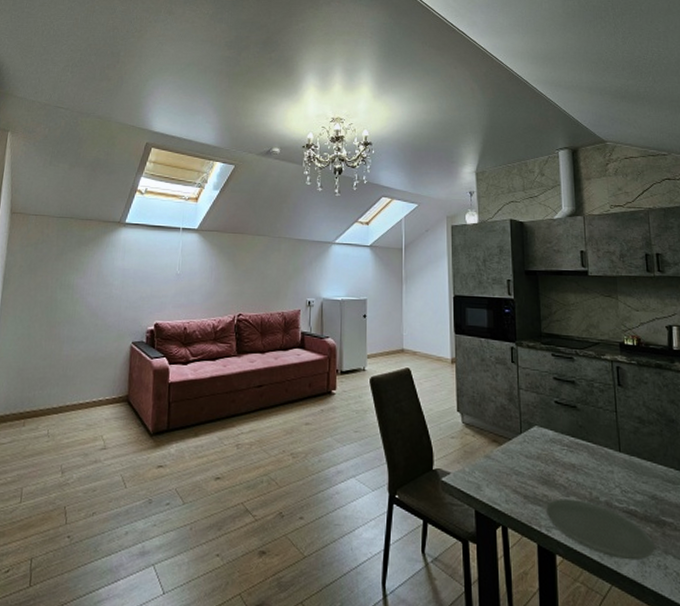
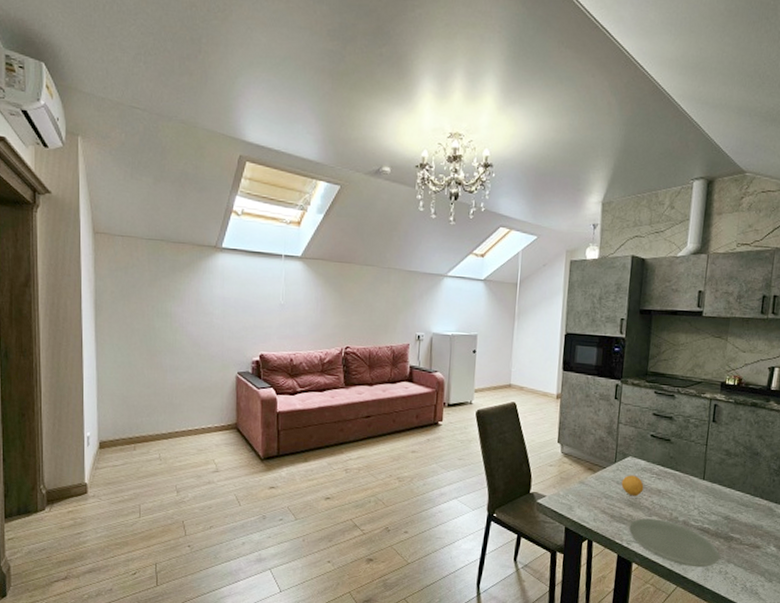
fruit: none [531,447,556,473] -> present [621,475,644,497]

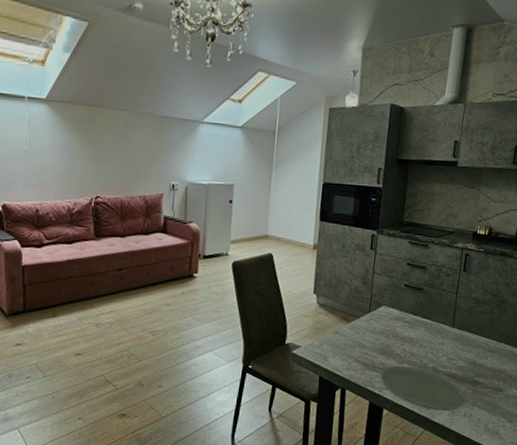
fruit: present [621,475,644,497] -> none [374,324,397,345]

